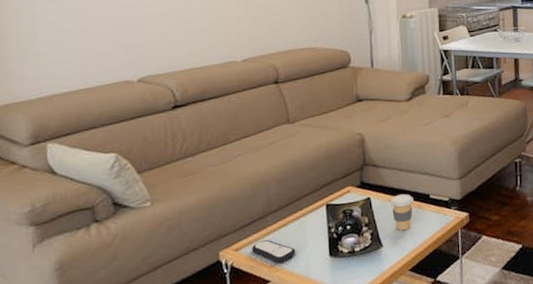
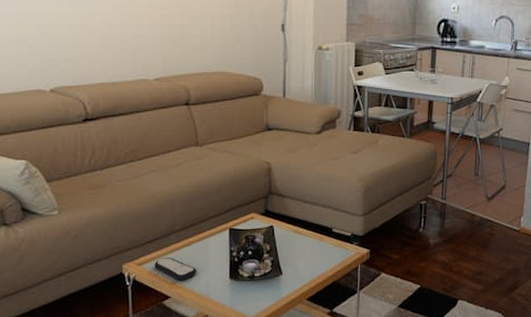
coffee cup: present [390,193,414,231] -> none [293,225,316,261]

